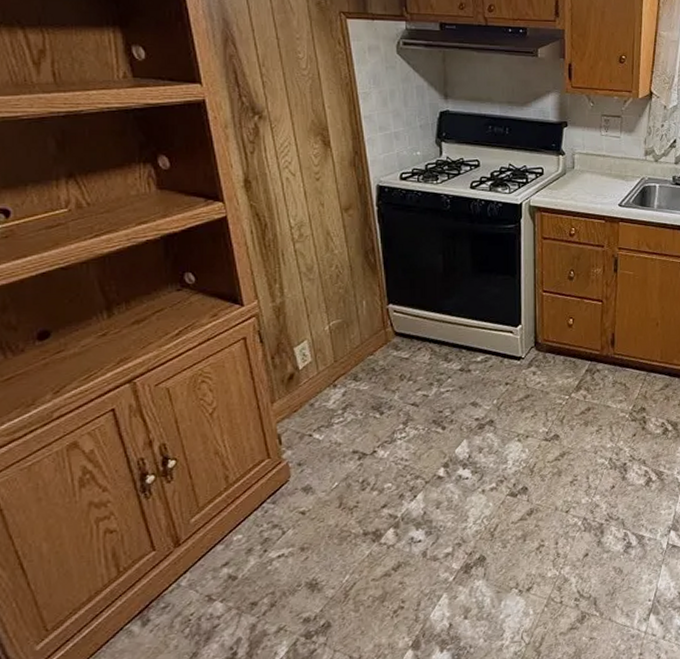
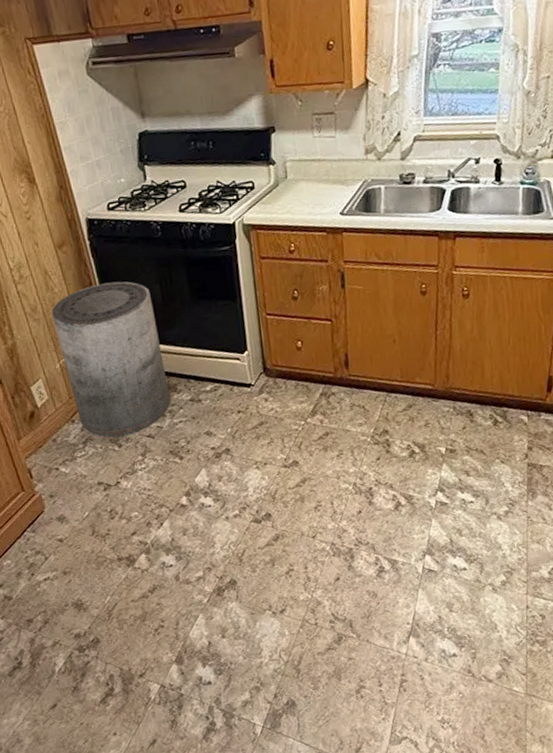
trash can: none [328,248,439,404] -> present [51,281,170,437]

